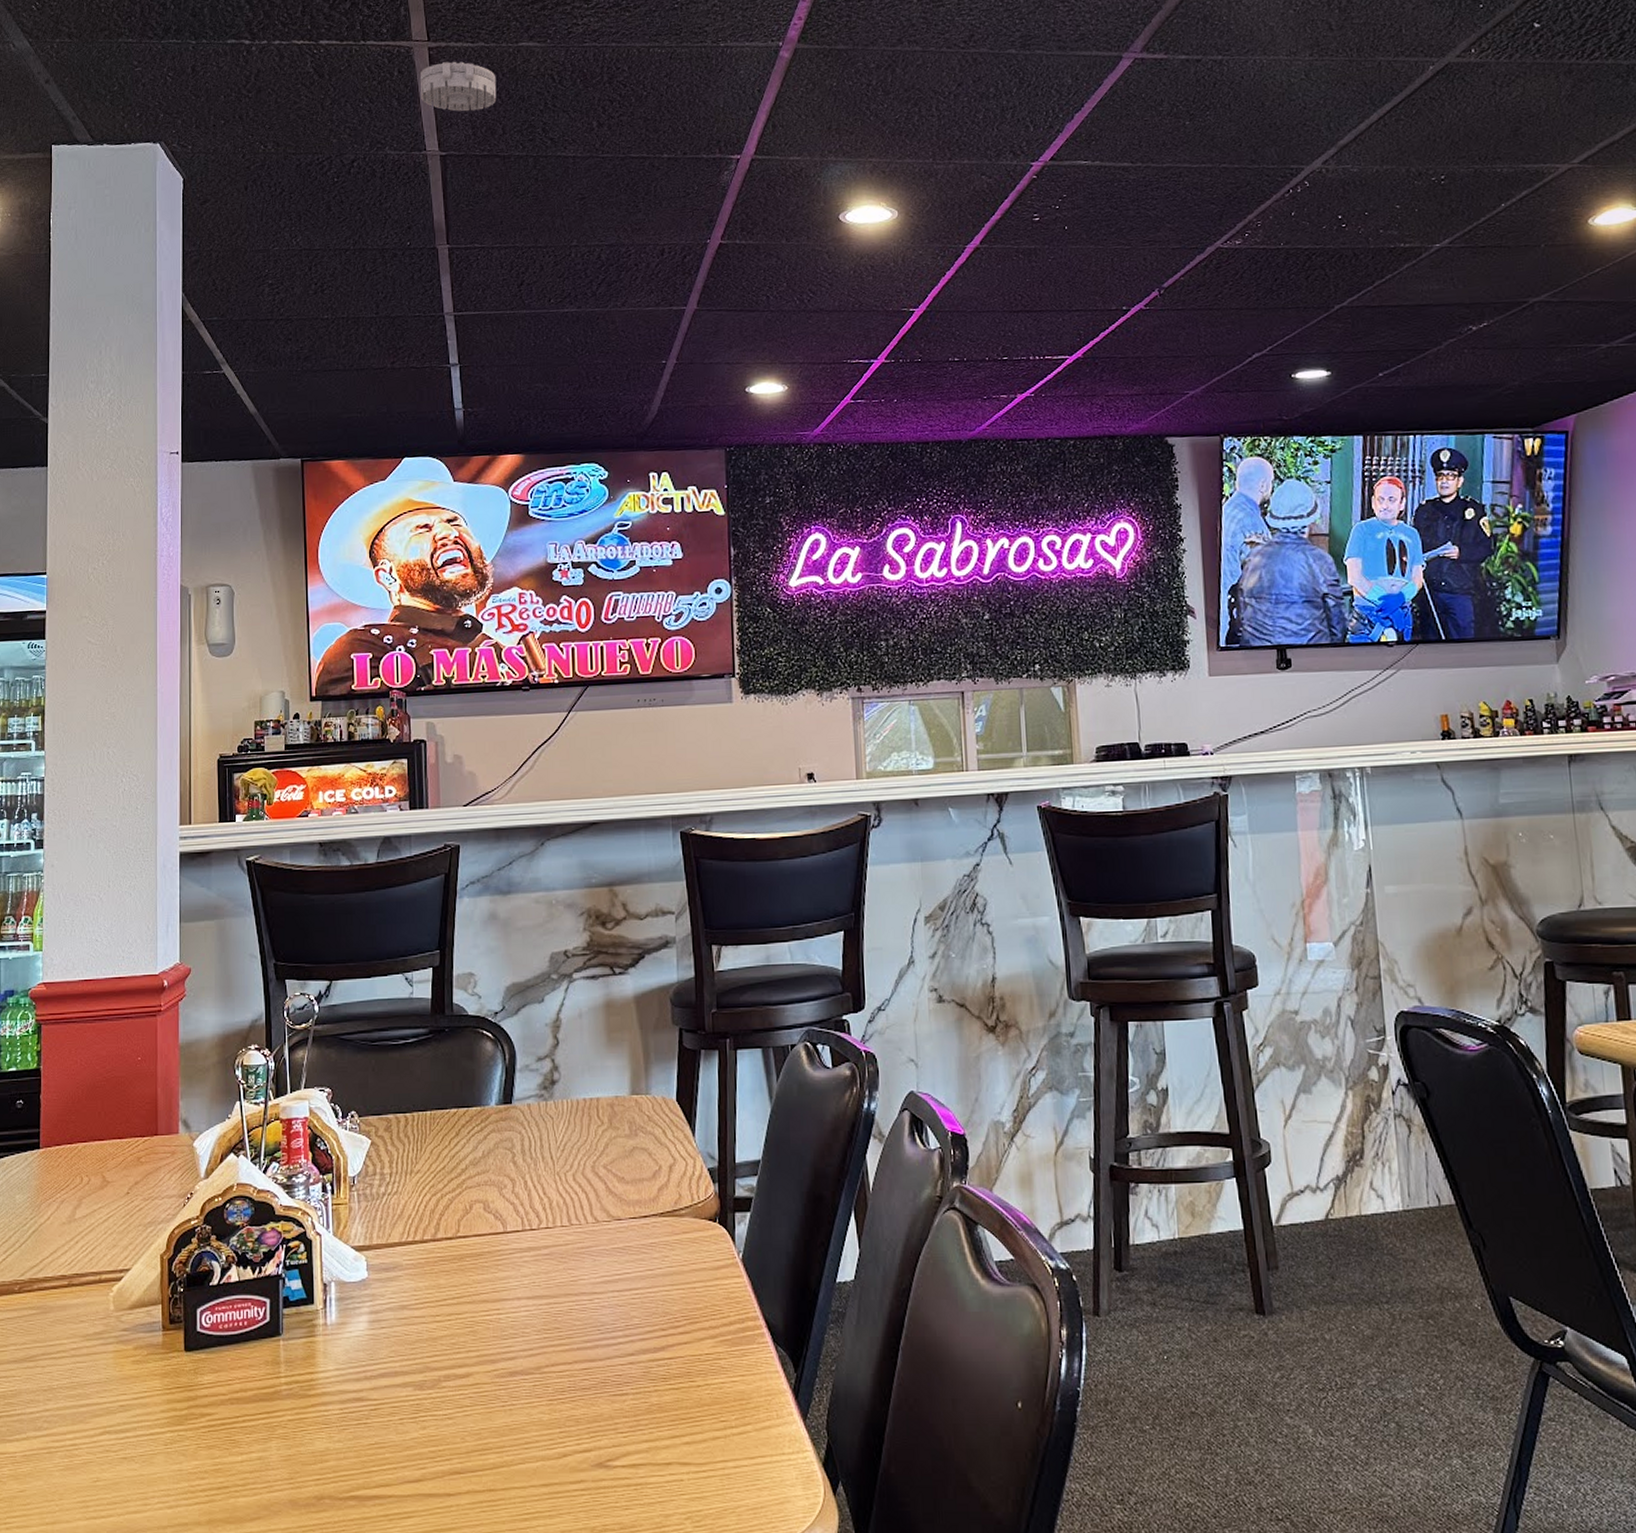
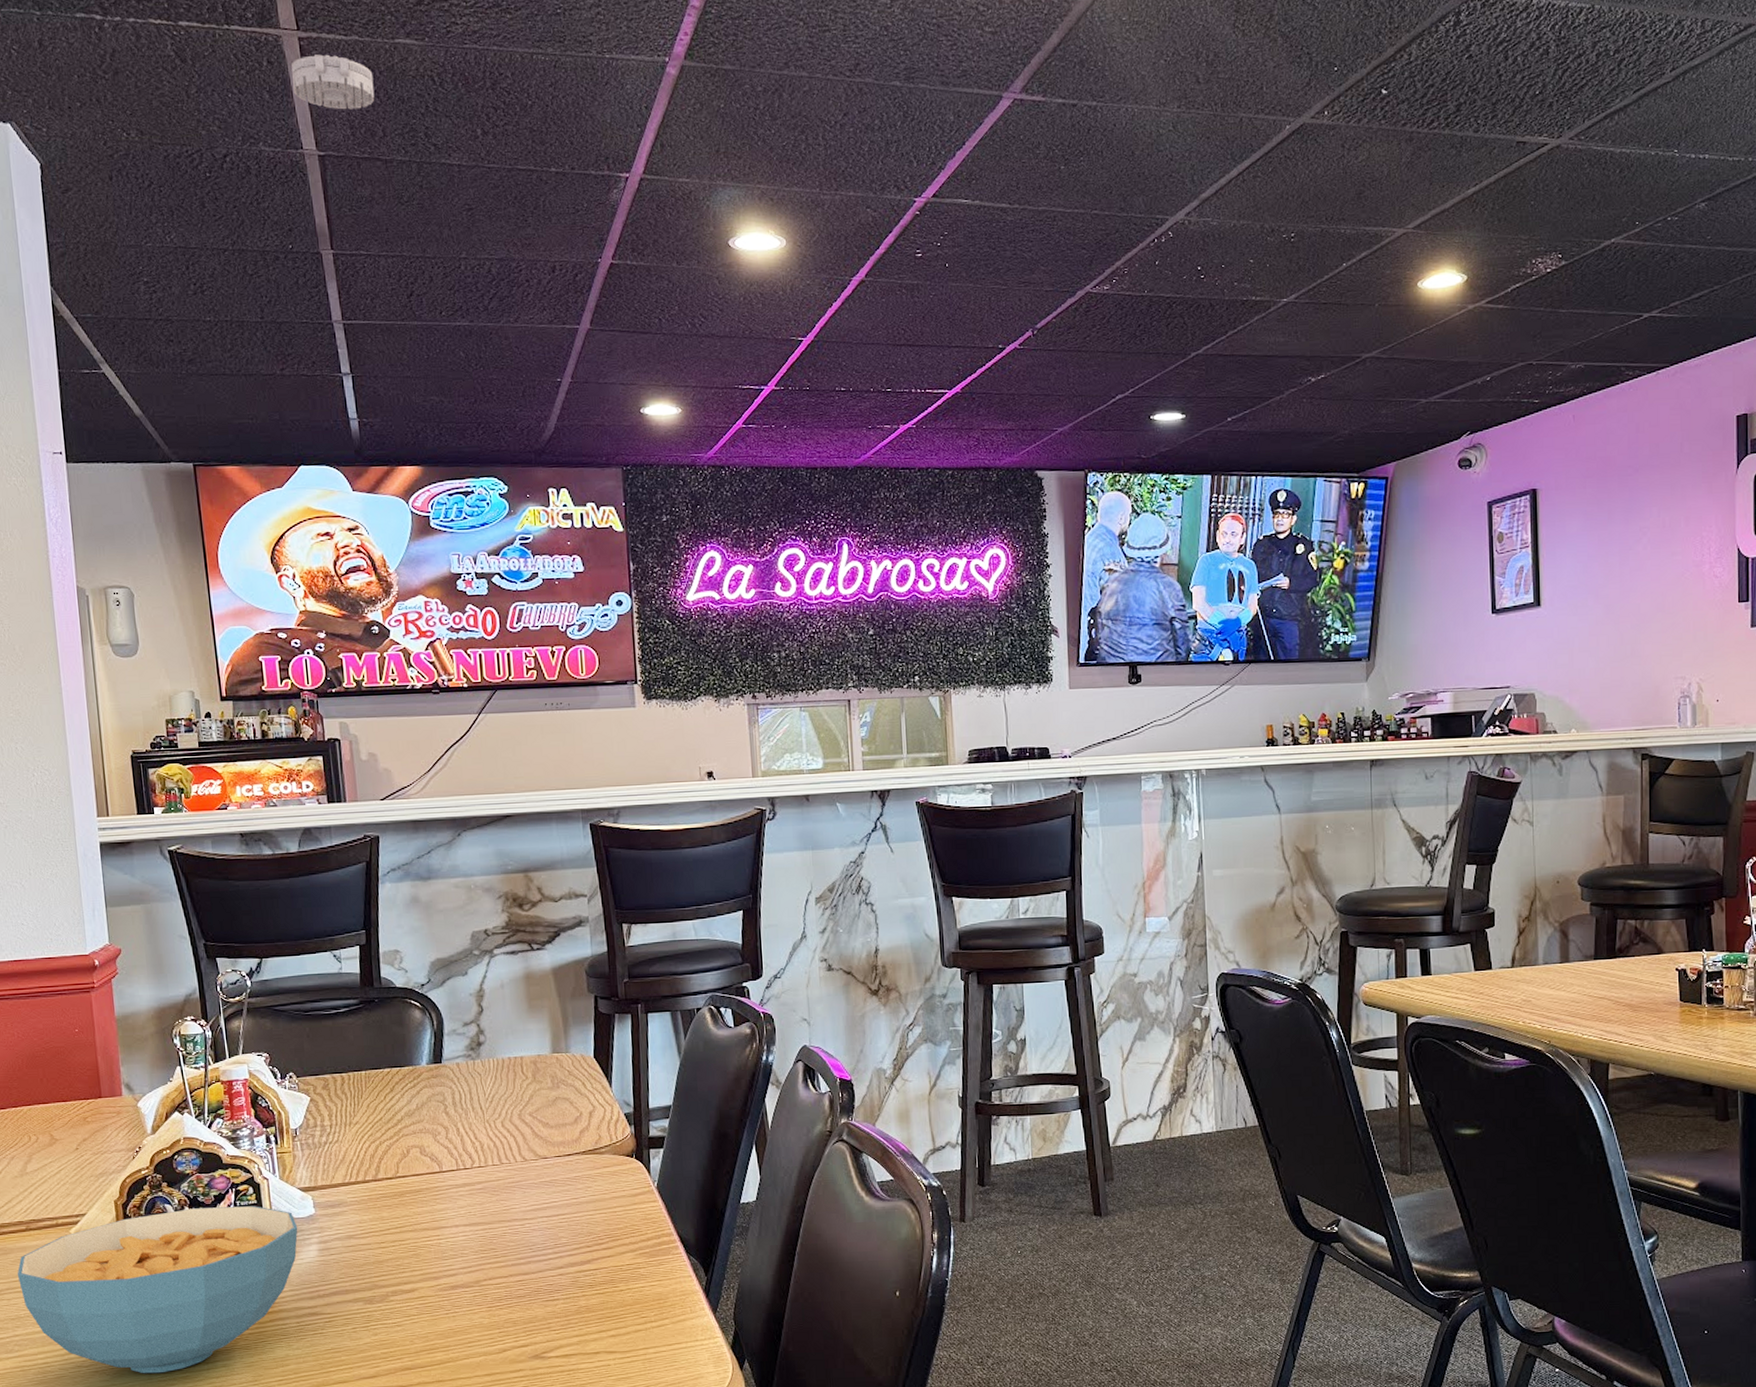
cereal bowl: none [54,1266,349,1464] -> present [17,1206,298,1374]

